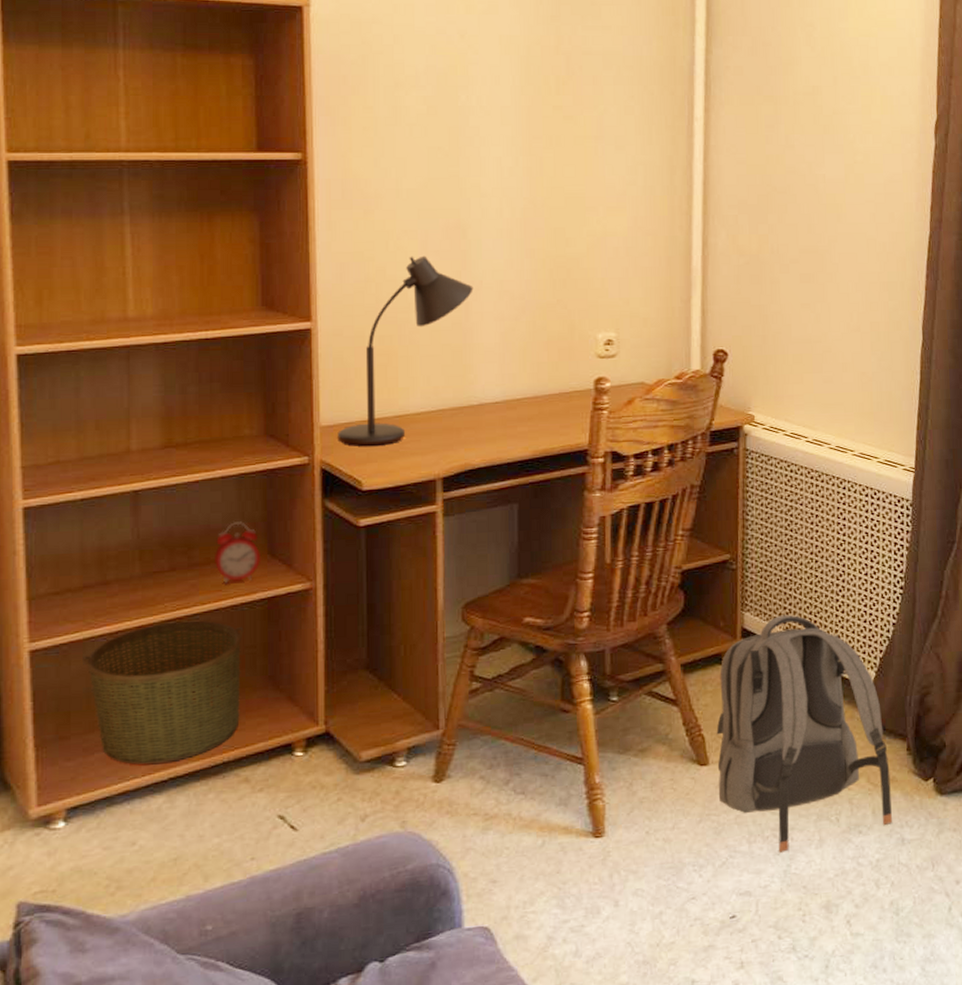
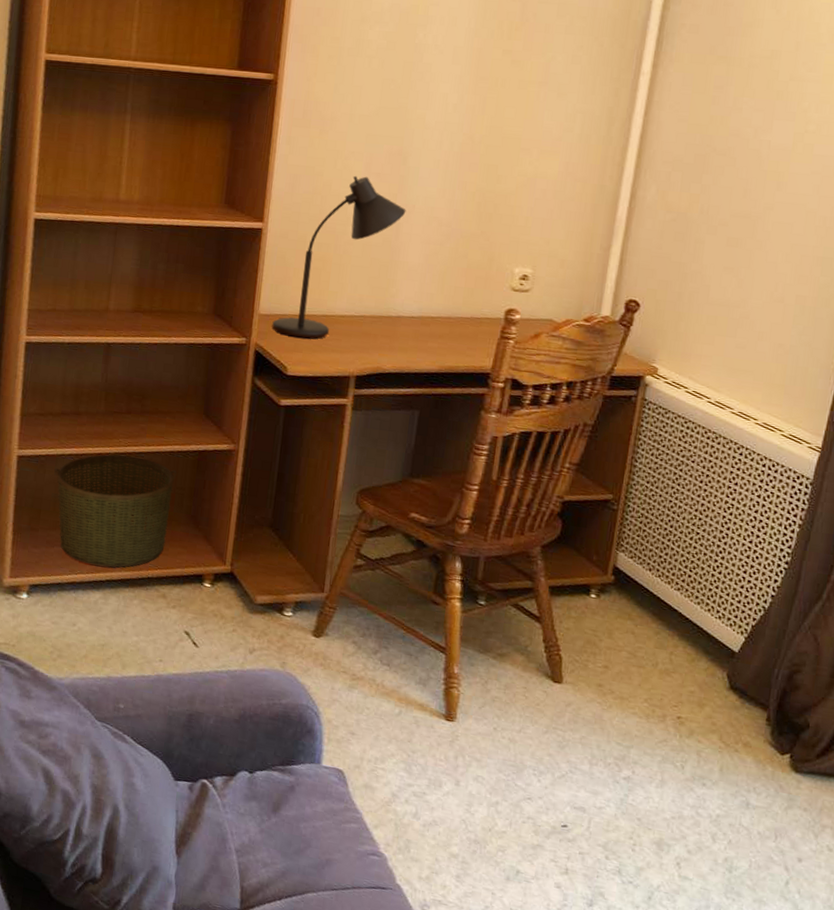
alarm clock: present [215,521,262,584] -> none [161,382,198,434]
backpack: present [716,614,893,853] -> none [567,562,745,786]

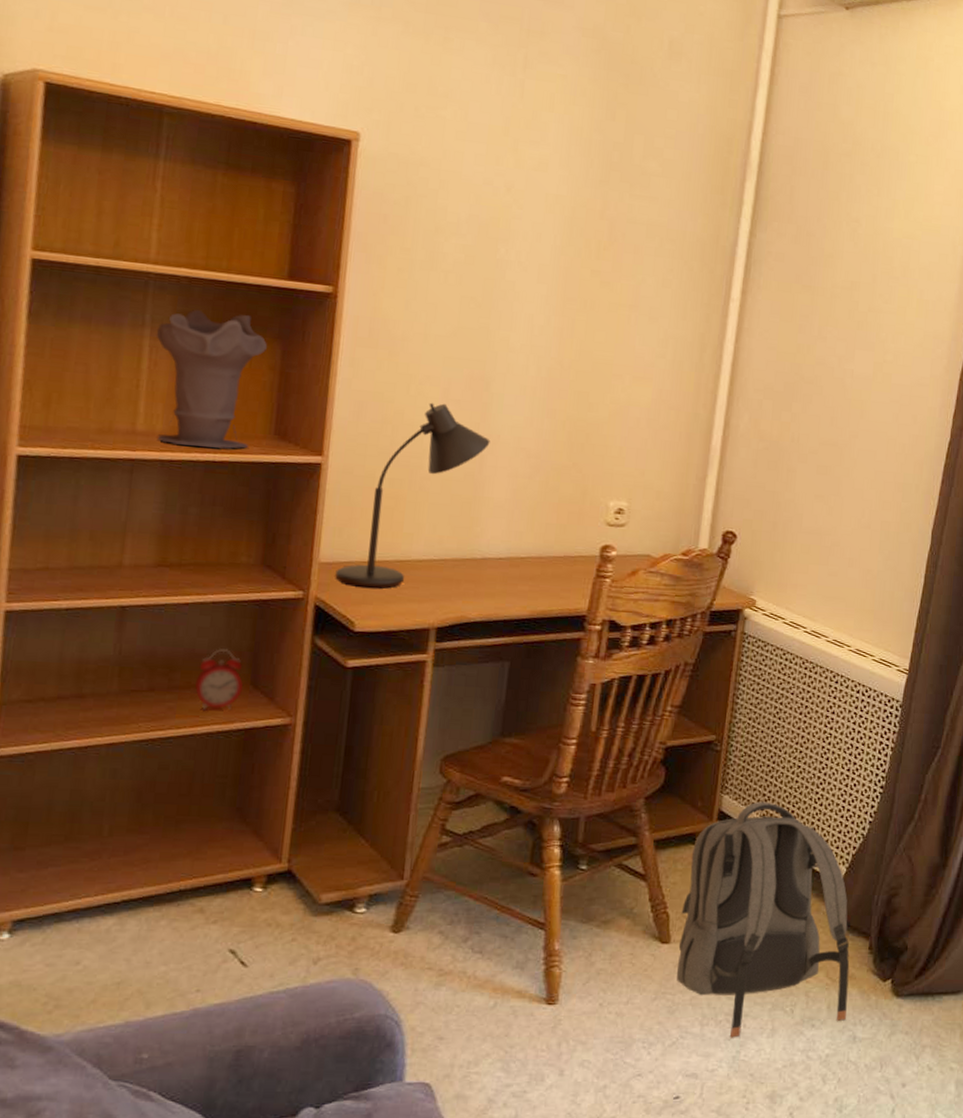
basket: present [54,454,177,568] -> none [48,743,217,885]
decorative vase: none [135,97,221,216] -> present [156,309,268,449]
alarm clock: none [161,382,198,434] -> present [195,649,244,710]
backpack: none [567,562,745,786] -> present [676,801,850,1038]

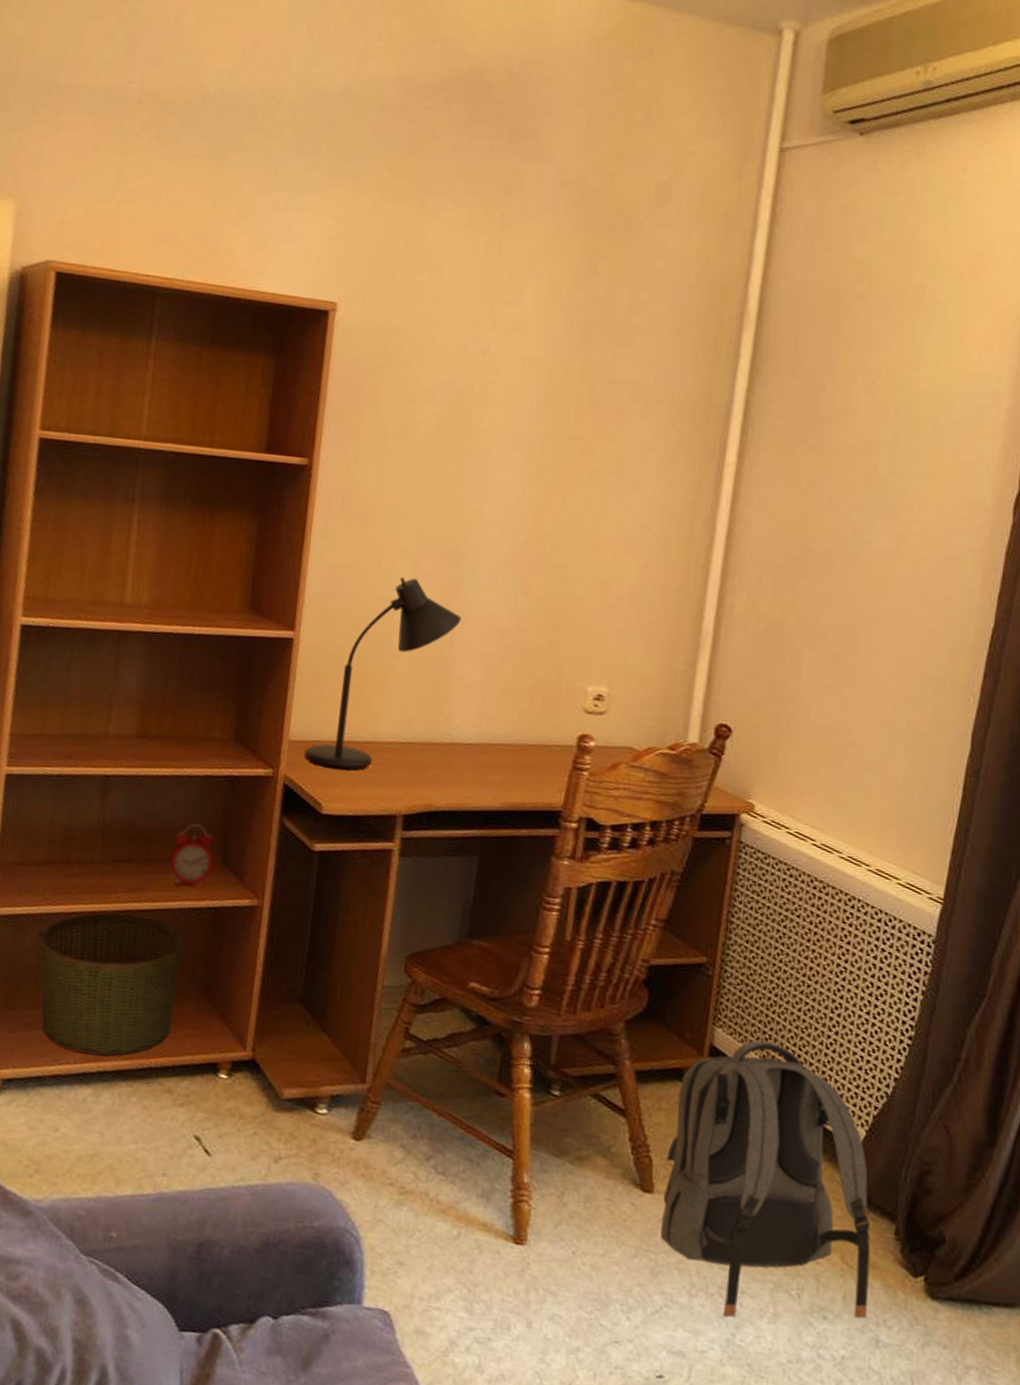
basket: none [48,743,217,885] -> present [37,913,188,1056]
decorative vase: present [156,309,268,449] -> none [142,483,246,622]

